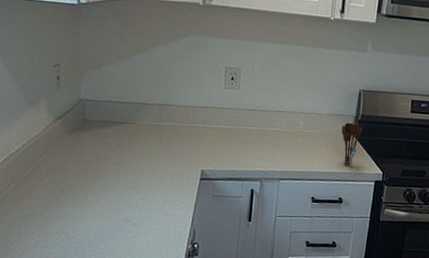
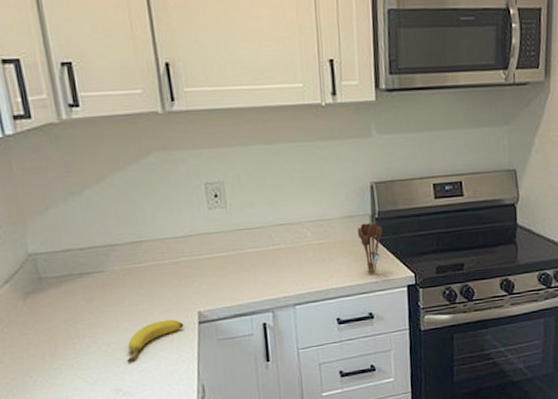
banana: none [139,171,189,200] -> present [127,319,184,362]

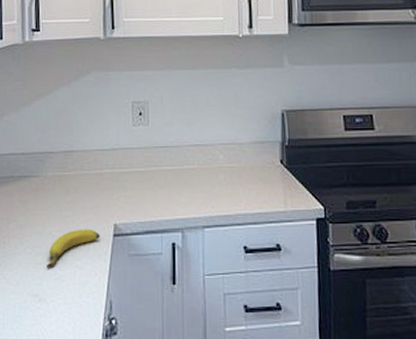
utensil holder: present [357,222,383,274] -> none [267,150,292,203]

